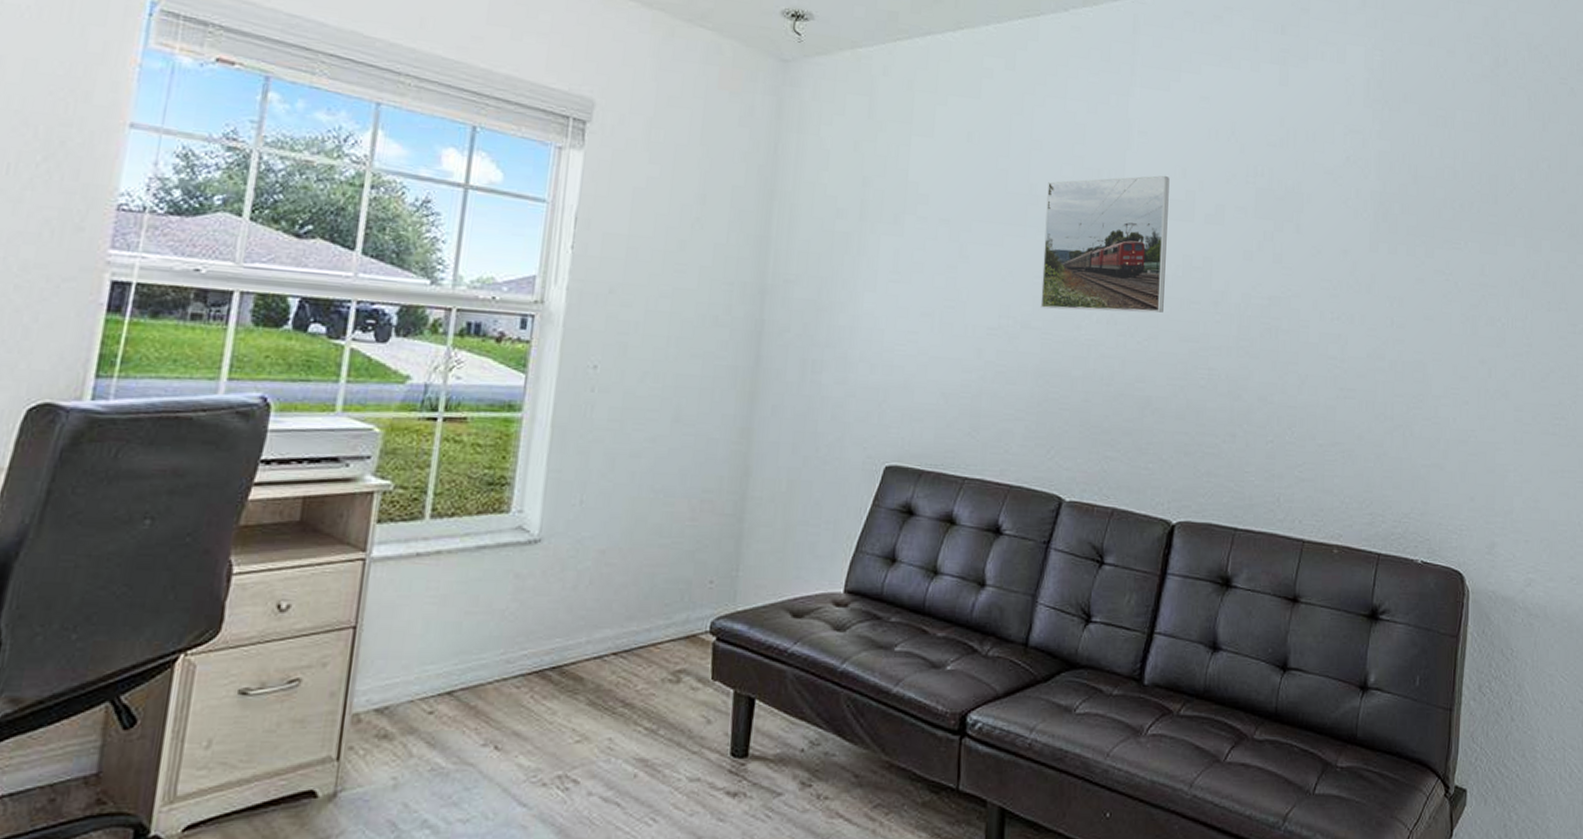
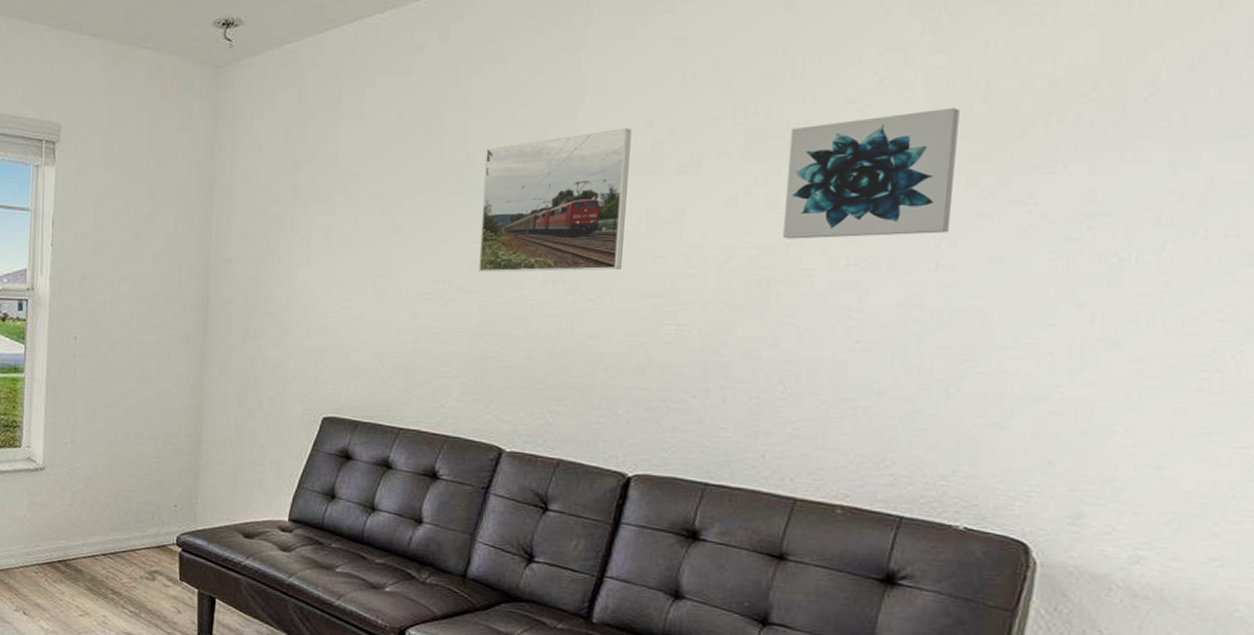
wall art: none [1286,186,1400,294] -> present [783,107,960,239]

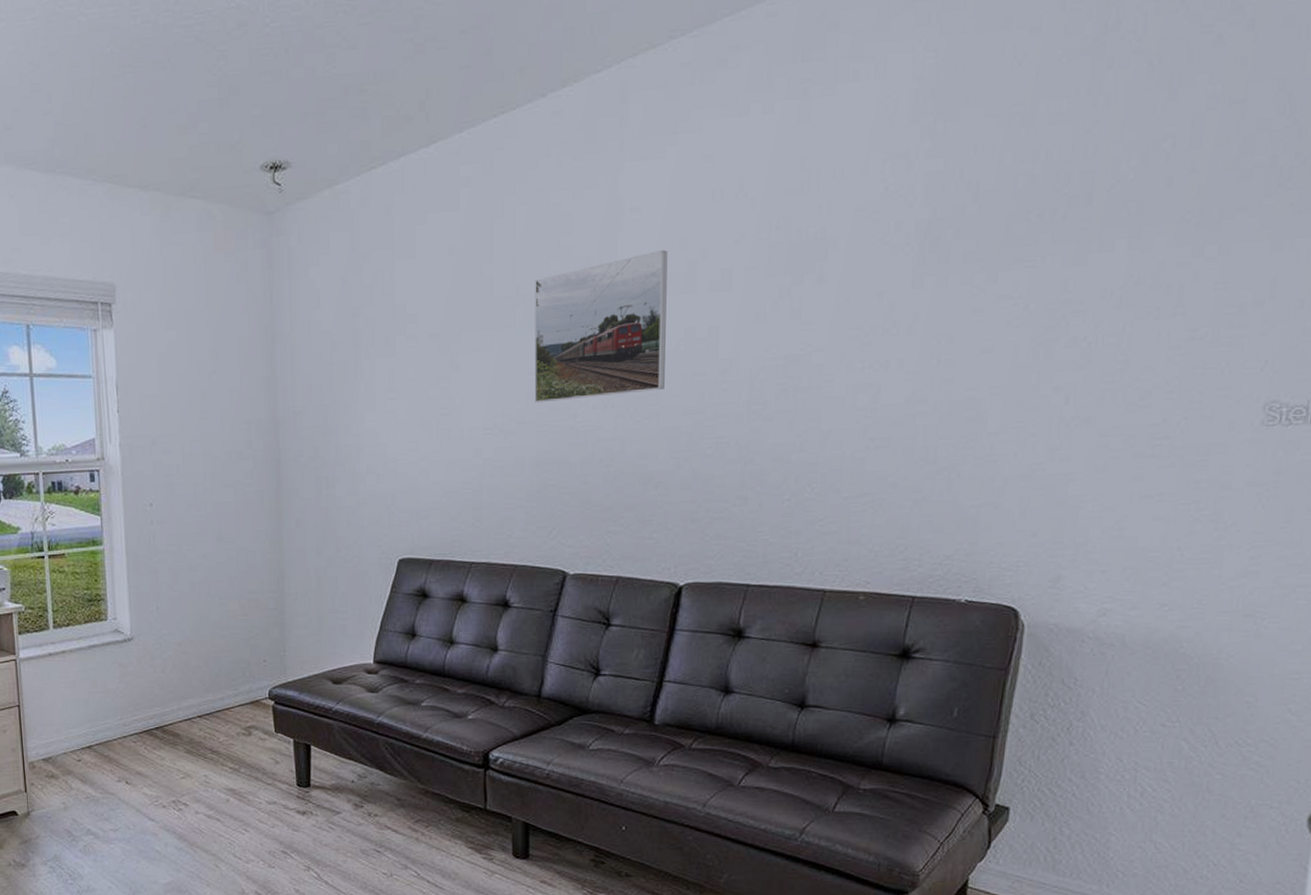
wall art: present [783,107,960,239] -> none [806,209,955,347]

